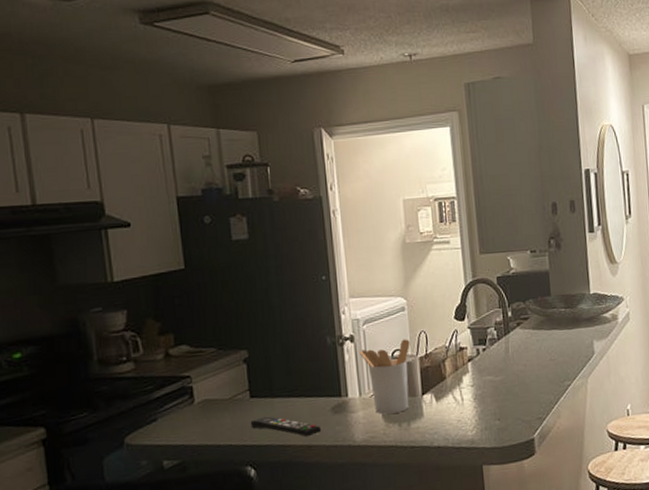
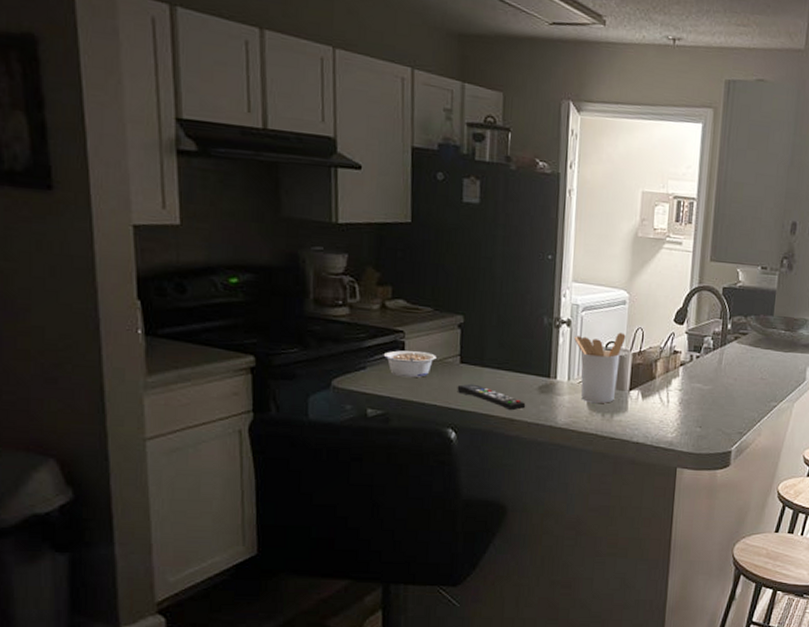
legume: none [172,393,226,423] -> present [383,350,437,378]

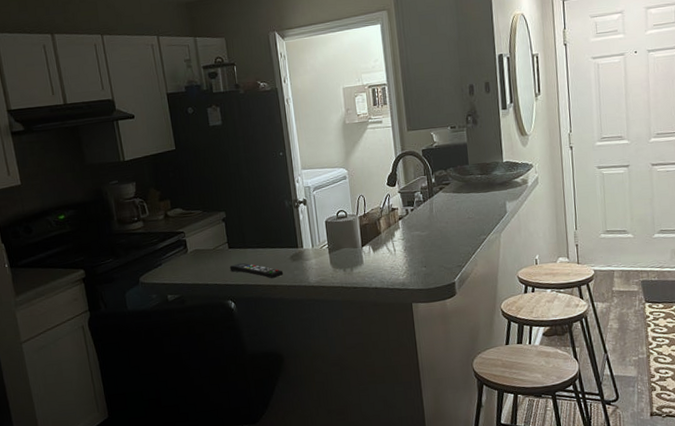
legume: present [383,350,437,378] -> none [172,244,211,267]
utensil holder: present [574,332,626,403] -> none [311,202,351,262]

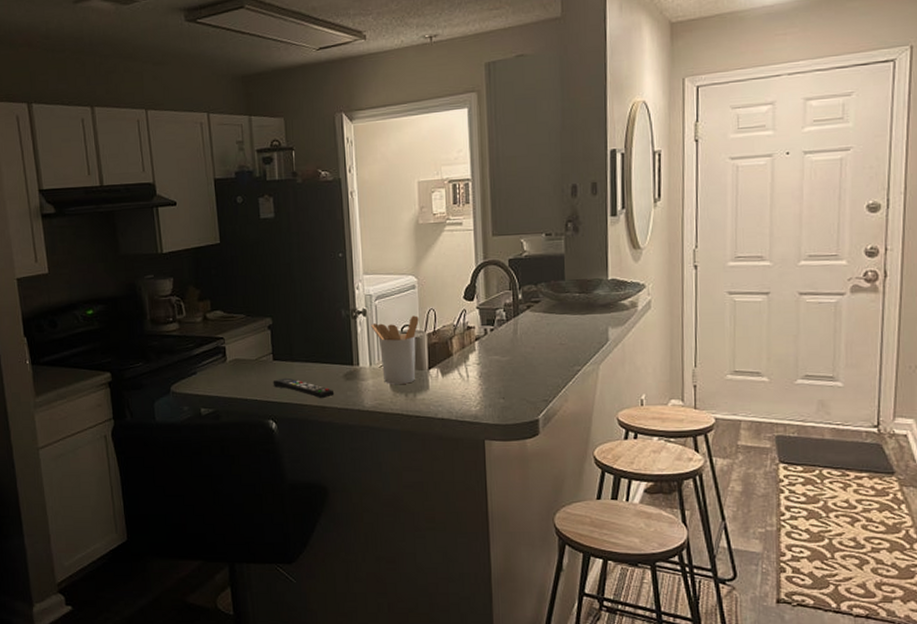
utensil holder: none [311,202,351,262] -> present [371,315,419,384]

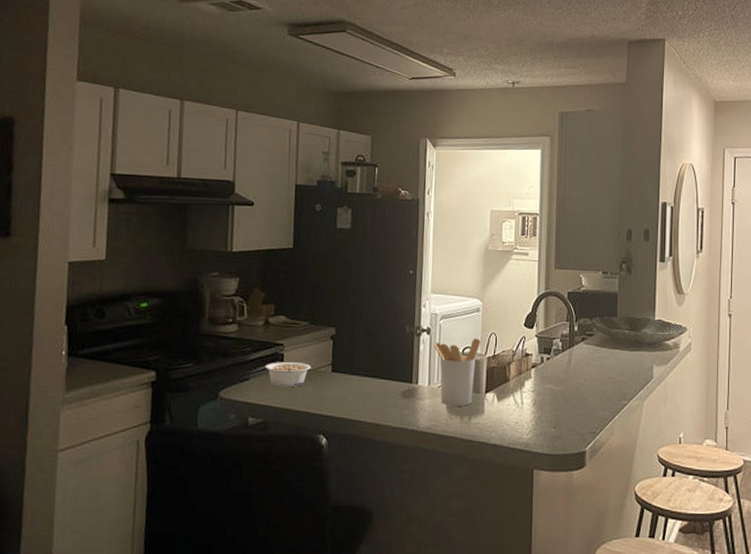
legume: none [209,354,253,378] -> present [264,362,311,387]
remote control: present [273,377,335,399] -> none [328,391,390,416]

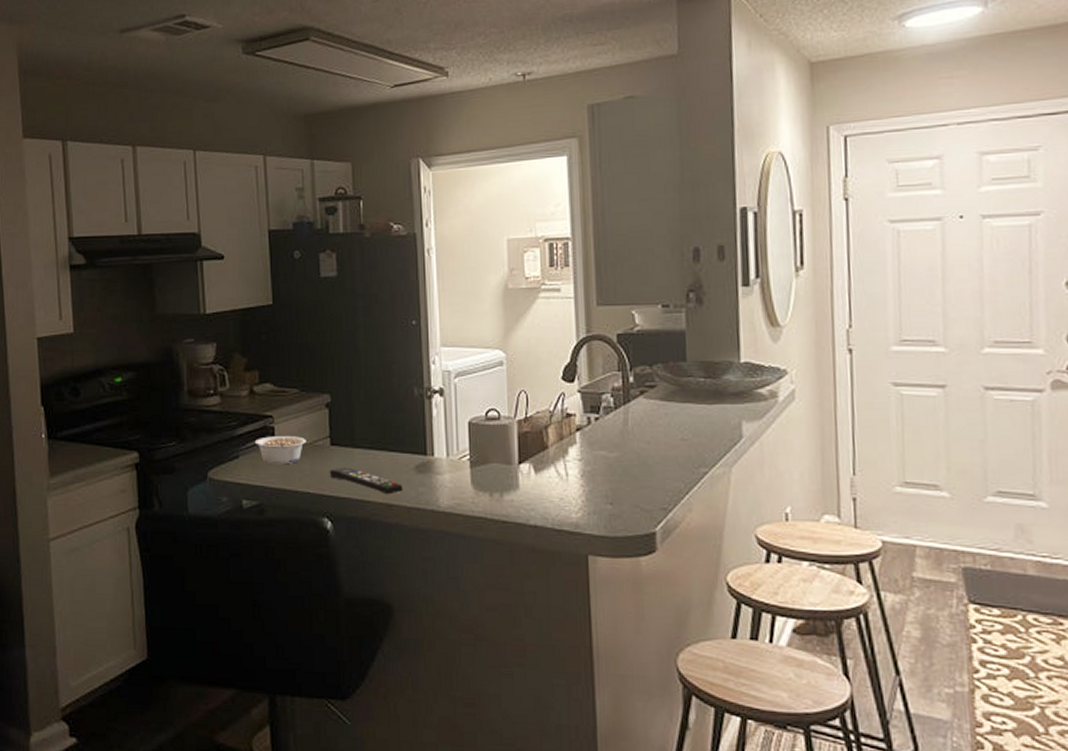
remote control: none [328,391,390,416] -> present [329,467,404,495]
utensil holder: present [434,338,481,406] -> none [449,398,507,481]

